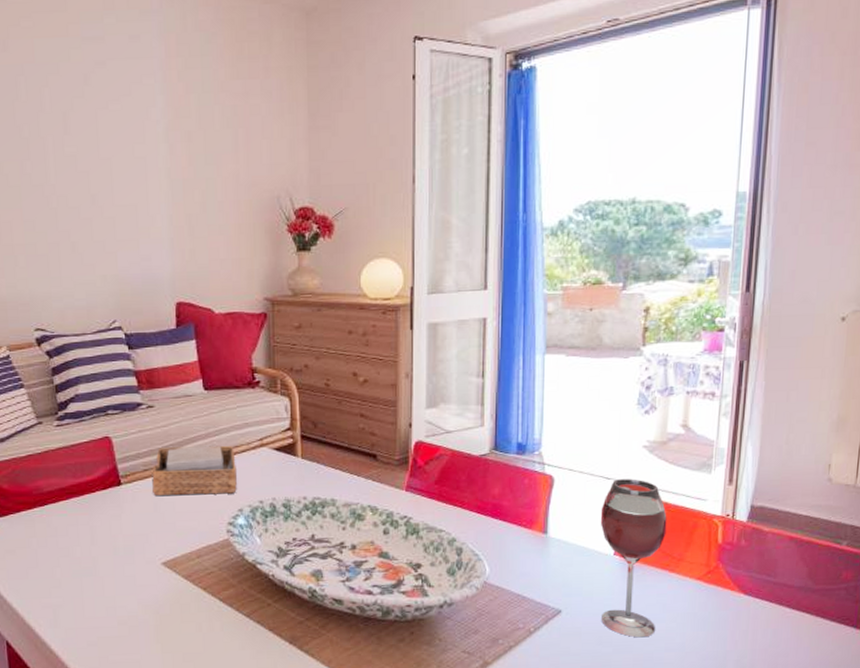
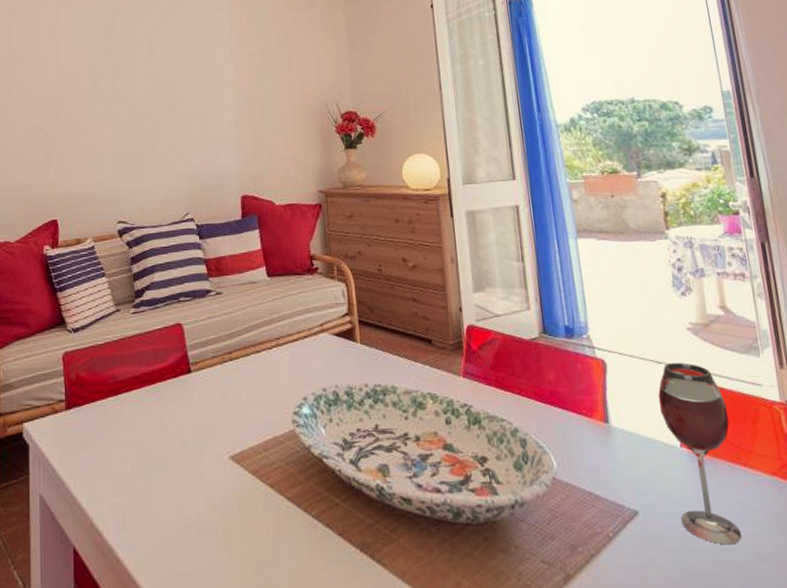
napkin holder: present [152,445,237,496] -> none [220,331,301,384]

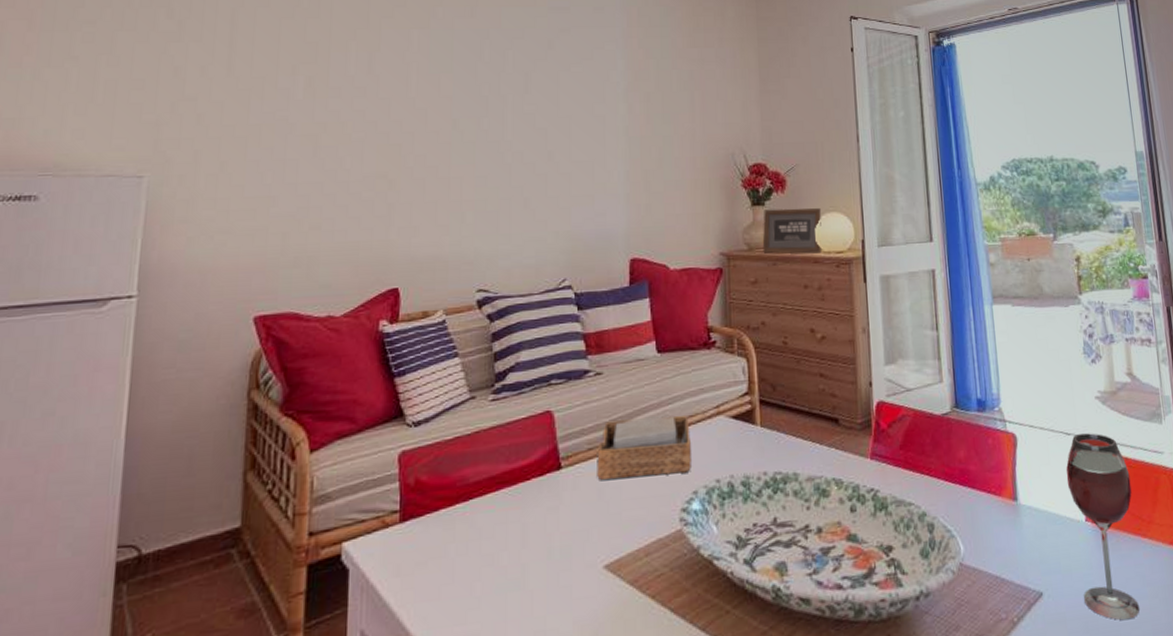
napkin holder: none [220,331,301,384] -> present [597,415,691,480]
picture frame: none [356,150,410,191] -> present [762,207,822,254]

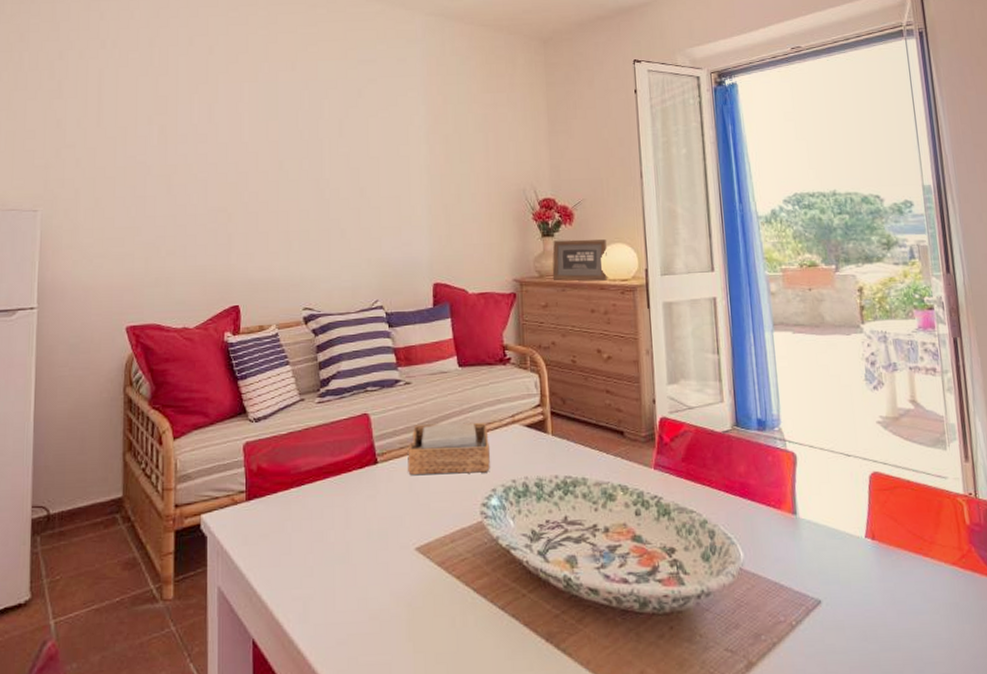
wineglass: present [1066,433,1140,620] -> none [846,455,920,632]

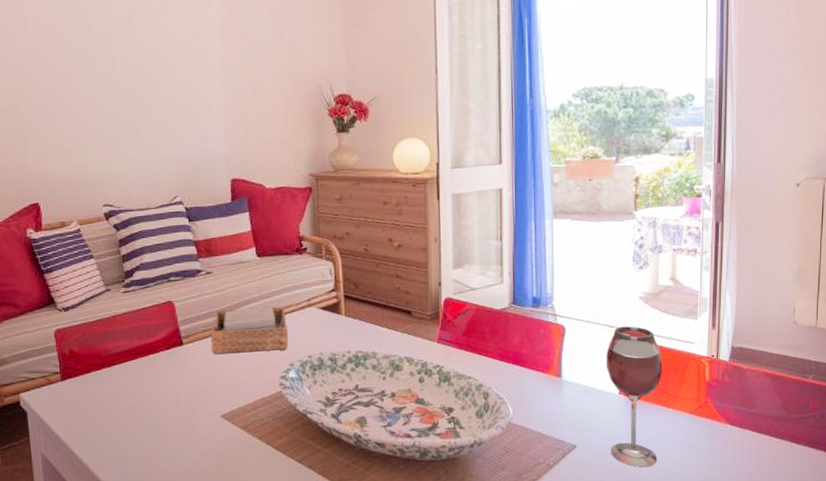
picture frame: present [552,239,607,281] -> none [347,134,400,175]
wineglass: none [846,455,920,632] -> present [606,326,662,467]

